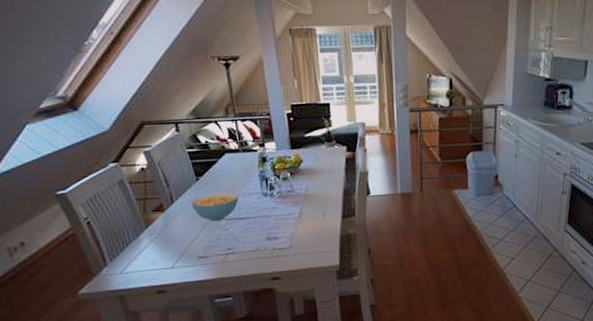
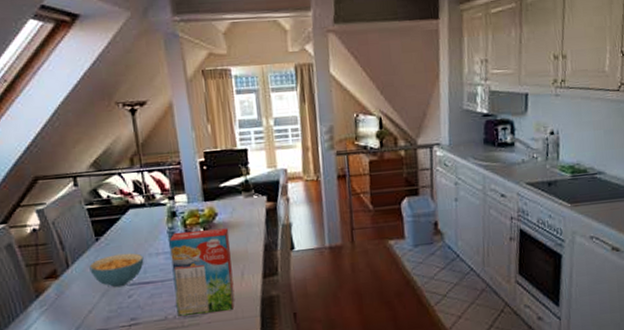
cereal box: none [260,173,318,248] -> present [169,228,235,316]

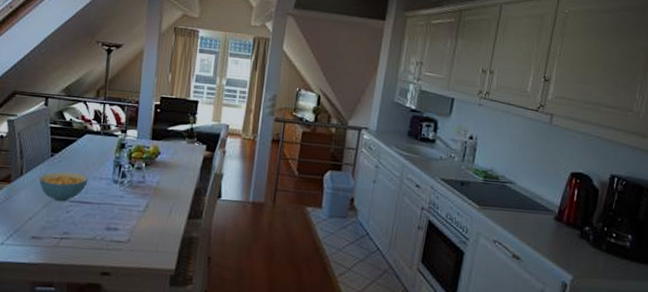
cereal box: present [169,228,235,316] -> none [105,162,167,242]

